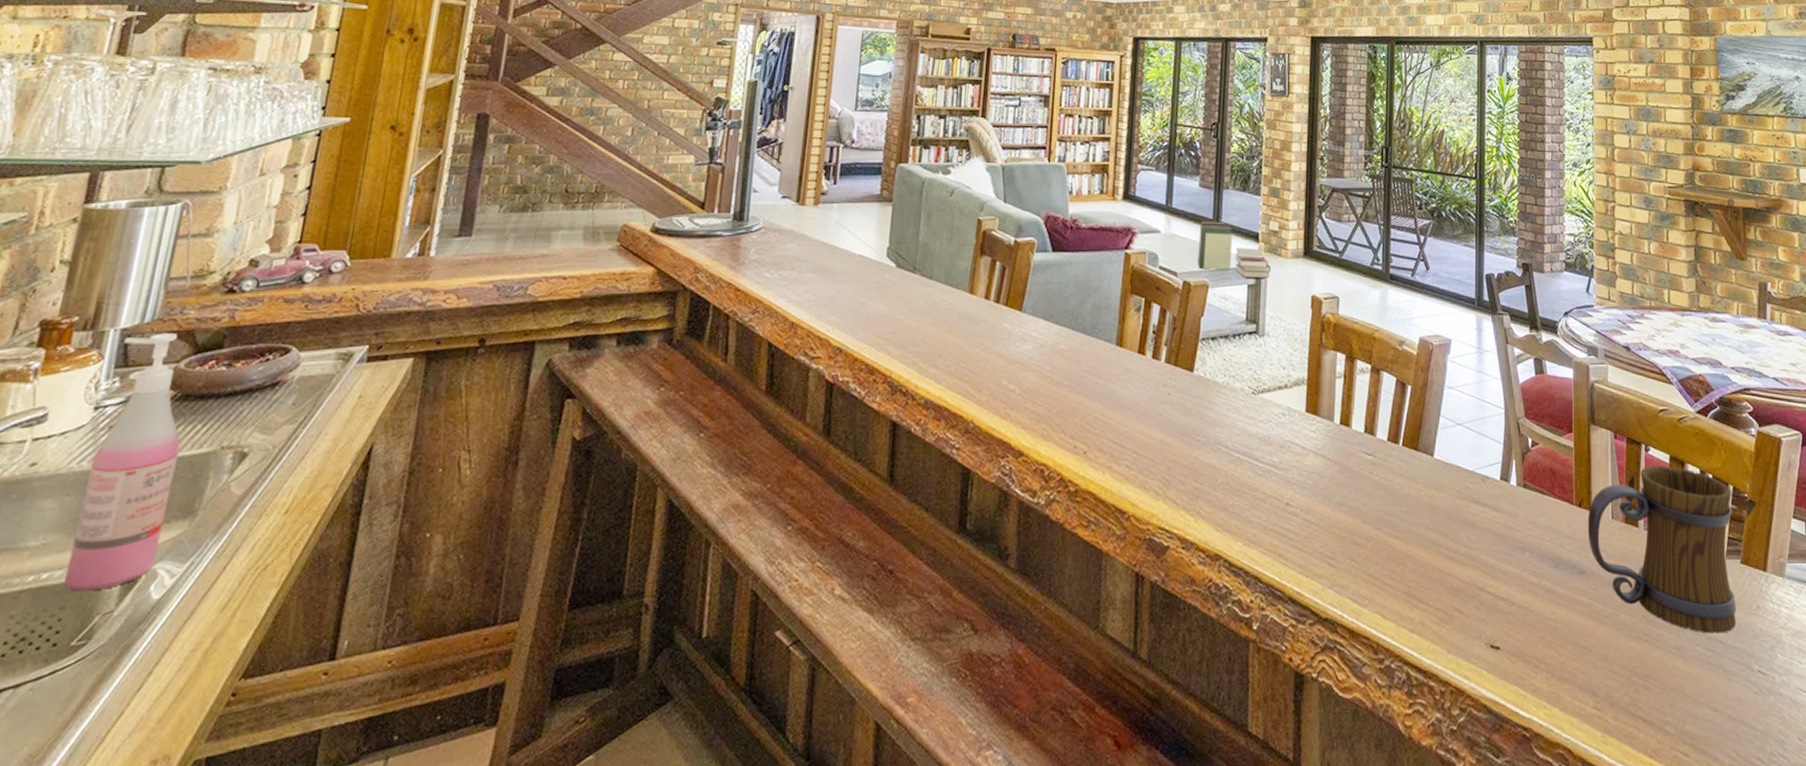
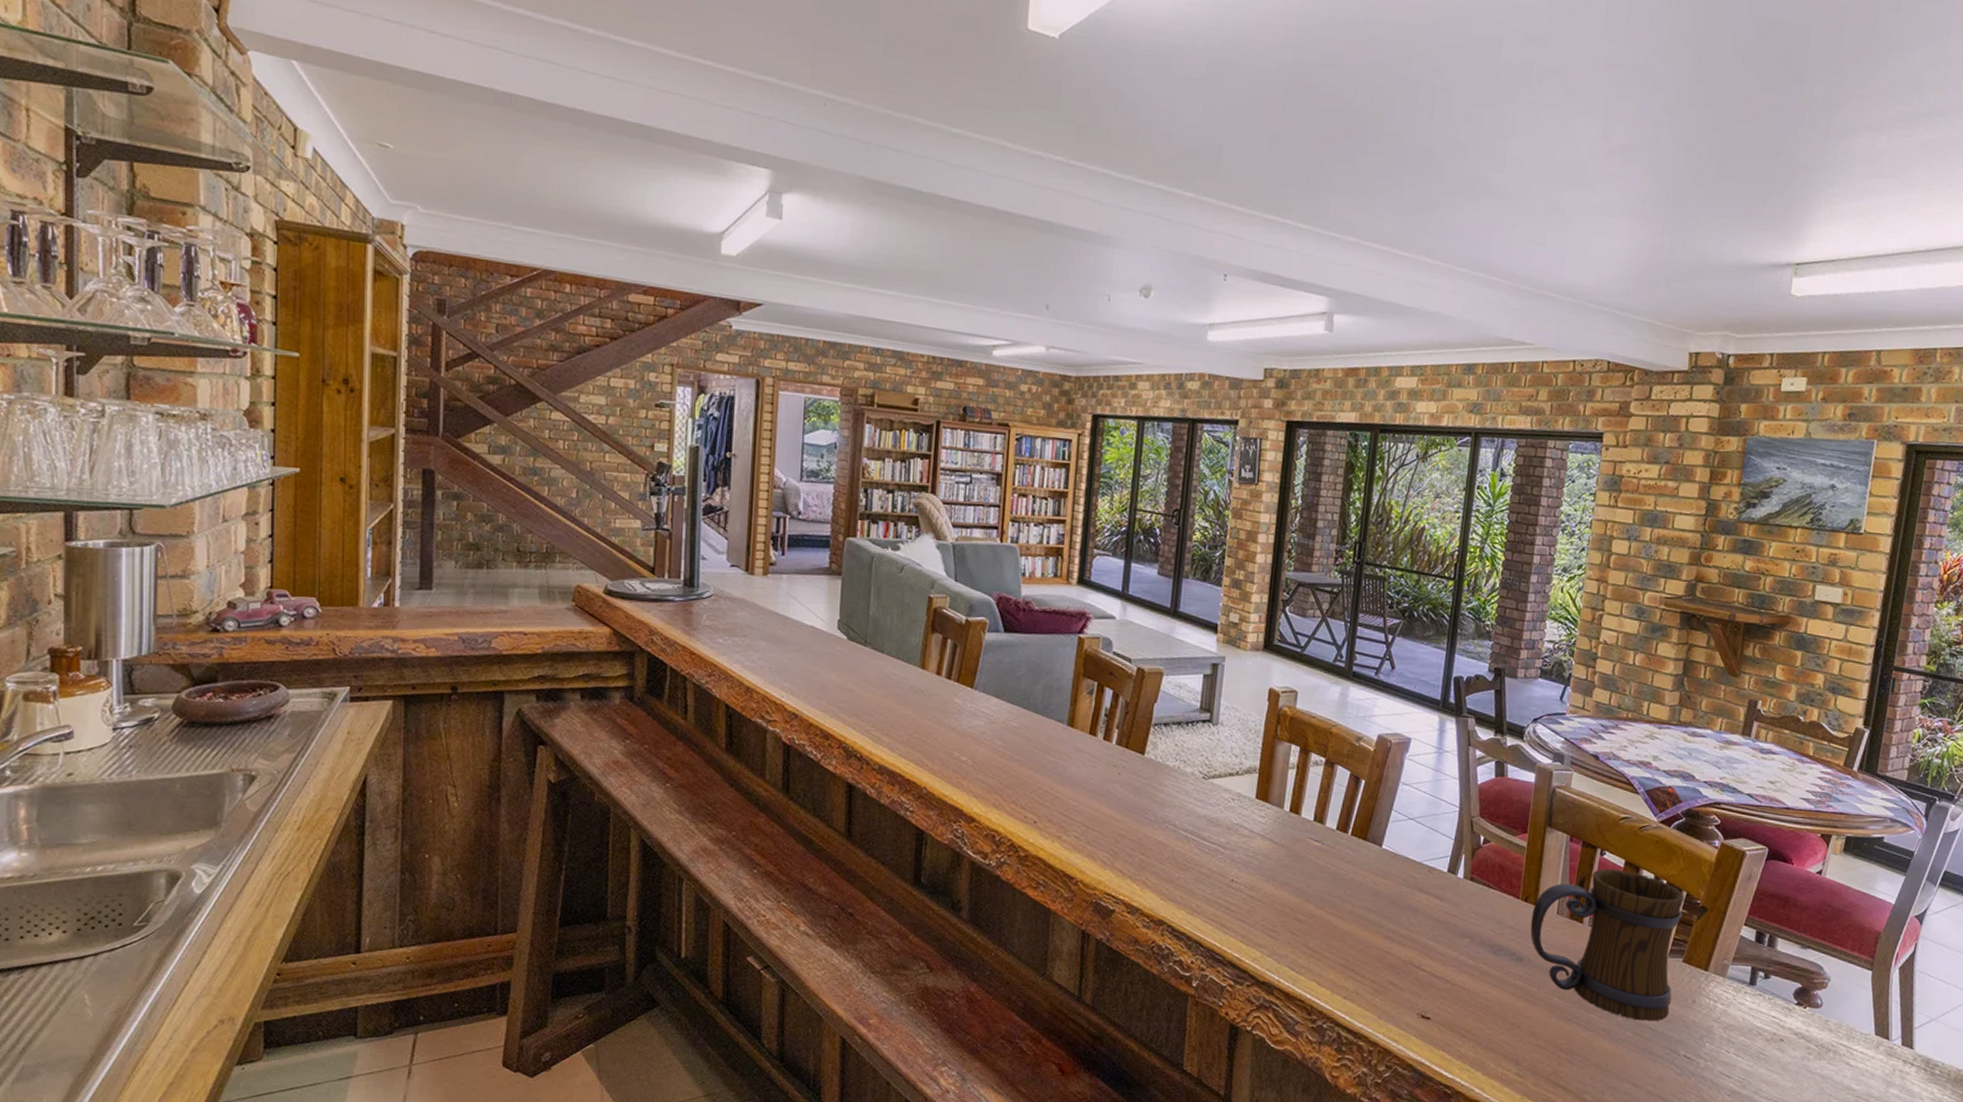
soap dispenser: present [64,333,180,591] -> none [118,665,194,883]
books: present [1198,221,1233,270] -> none [1153,609,1191,659]
books: present [1235,247,1272,278] -> none [1191,637,1229,669]

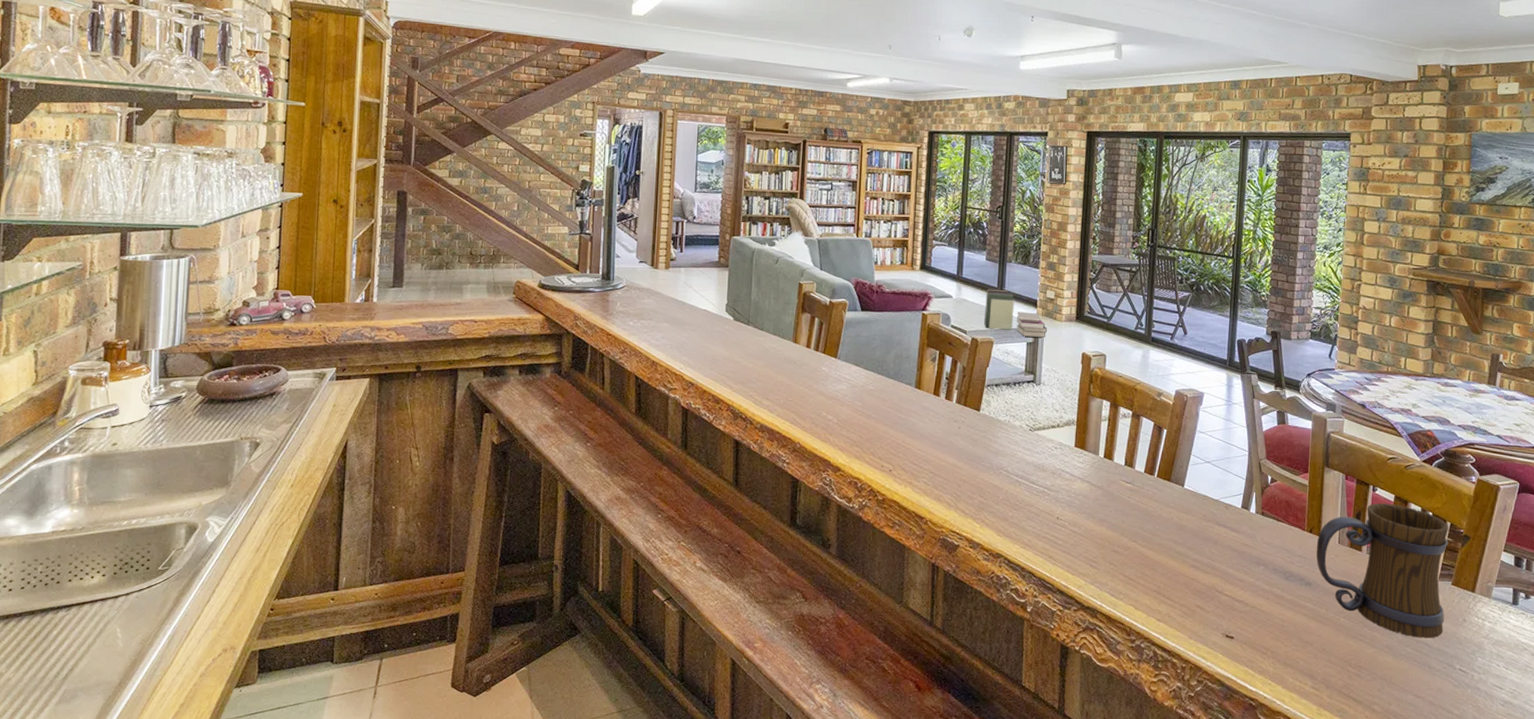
books: none [1153,609,1191,659] -> present [984,289,1015,330]
books: none [1191,637,1229,669] -> present [1016,311,1048,337]

